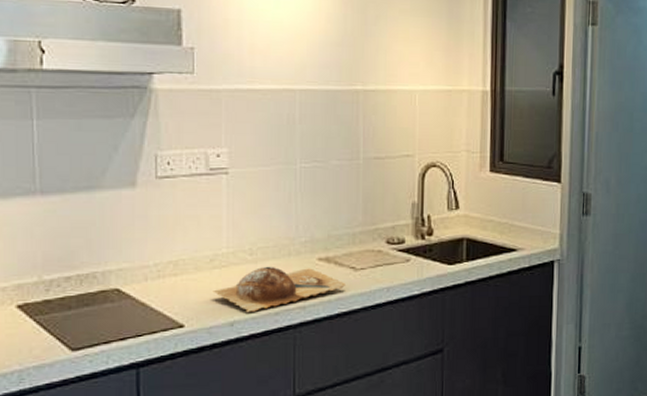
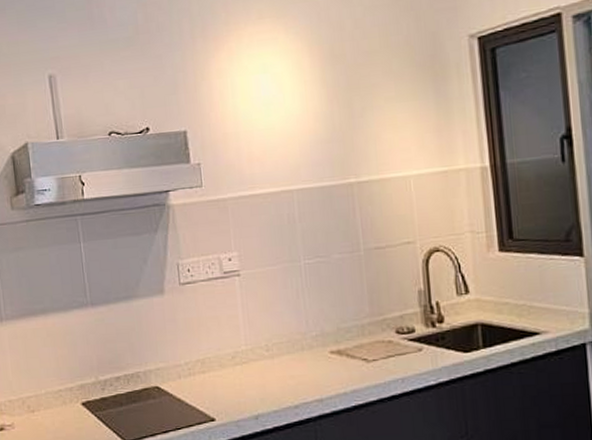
chopping board: present [213,266,347,312] -> none [237,360,360,406]

